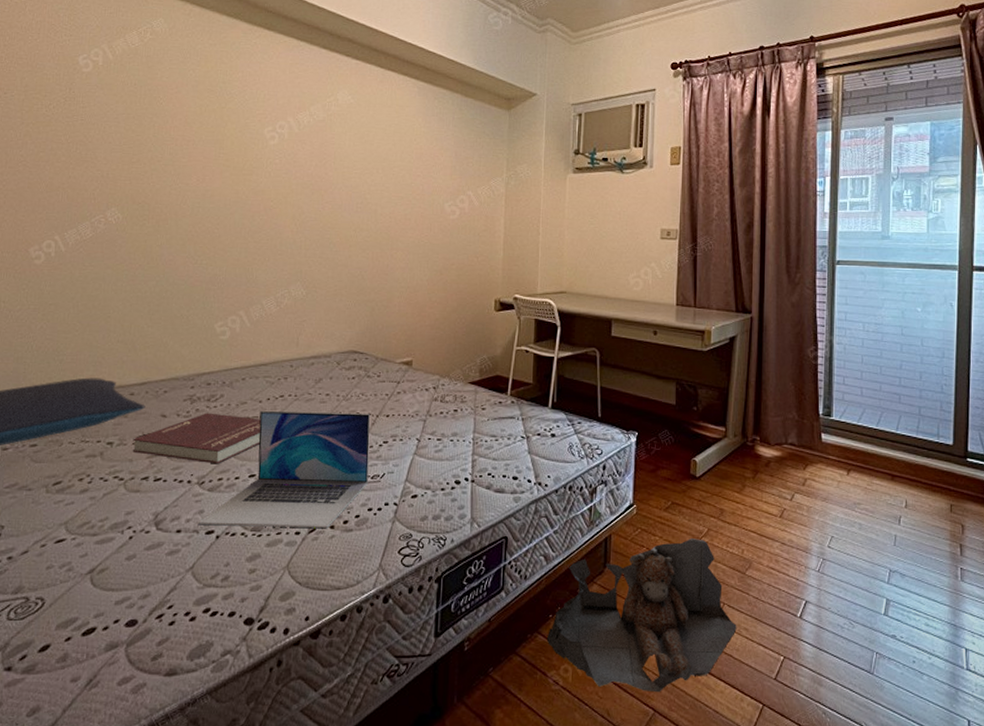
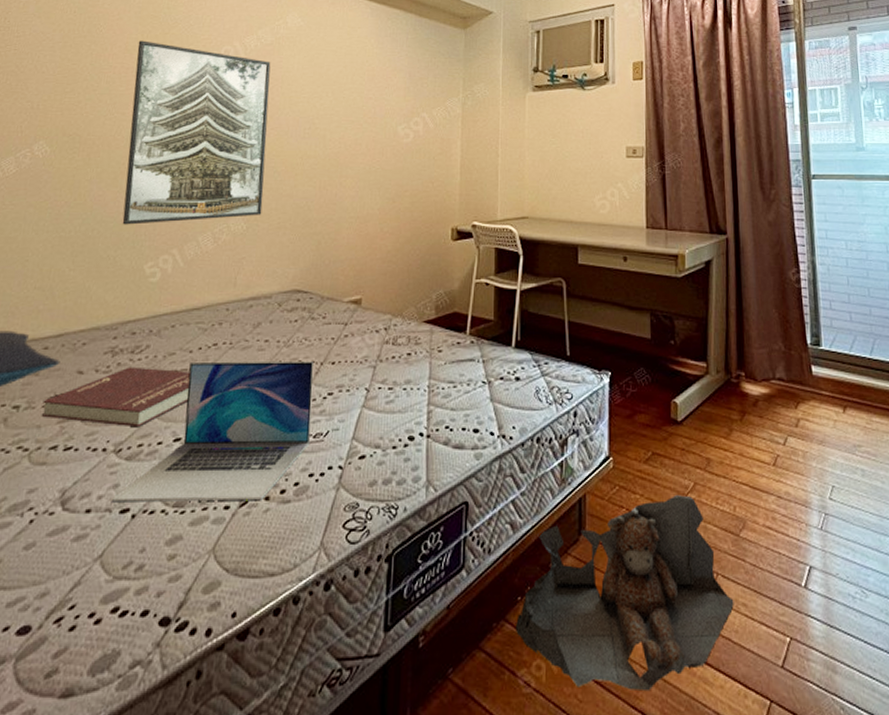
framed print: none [192,114,324,288] -> present [122,40,271,225]

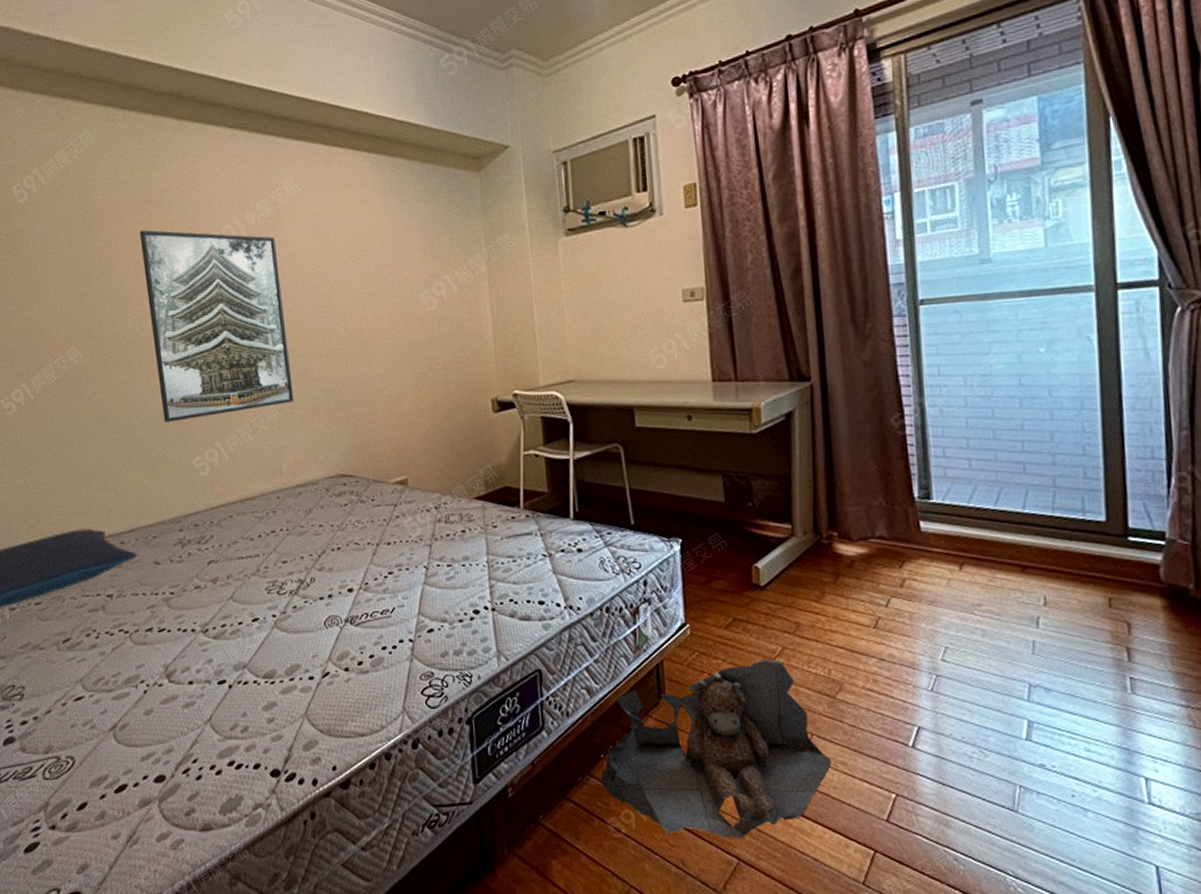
book: present [41,367,190,428] -> none [131,555,258,610]
laptop: present [111,361,314,503] -> none [208,543,378,675]

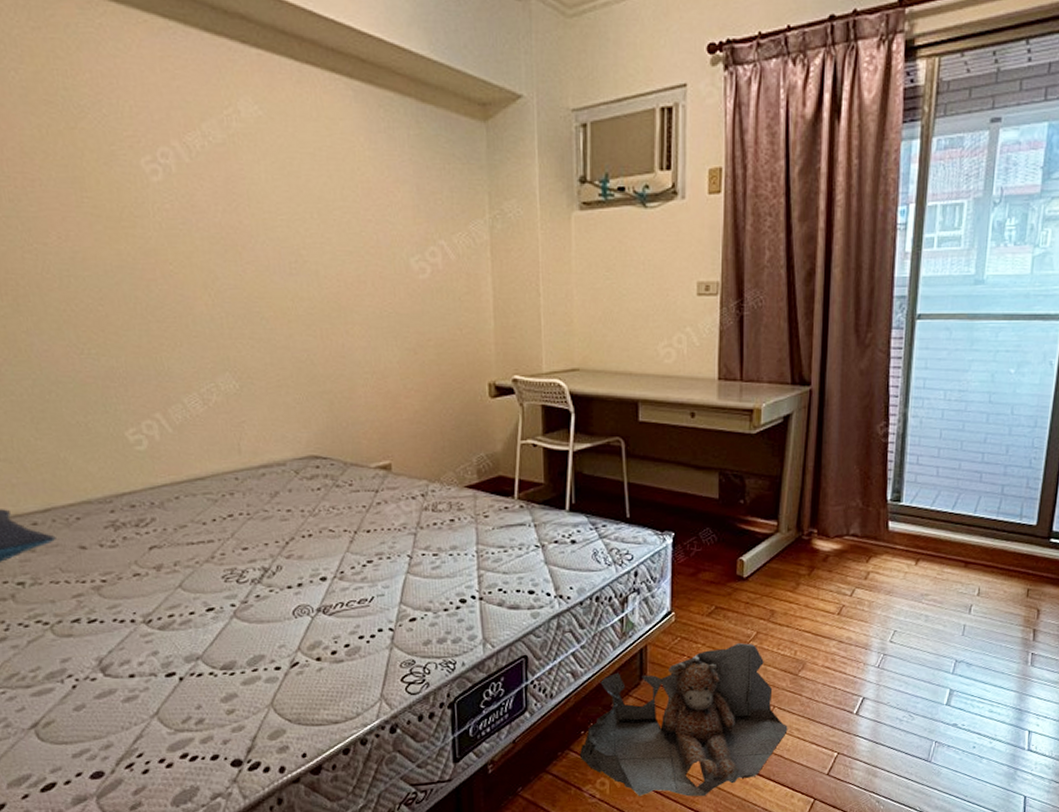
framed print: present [139,230,294,423] -> none [36,138,255,386]

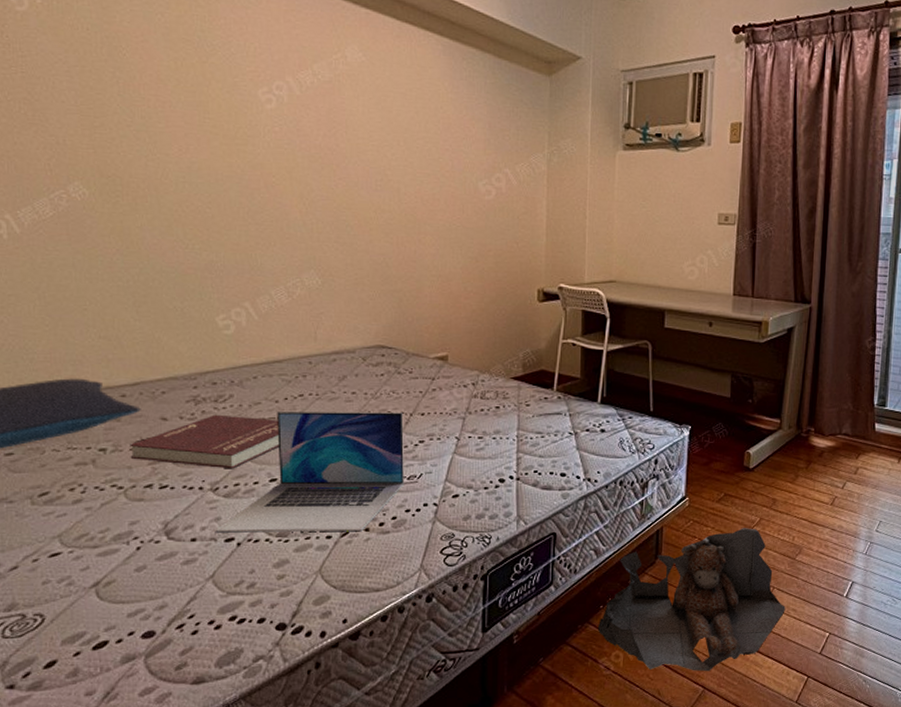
book: none [49,540,212,600] -> present [130,414,279,469]
laptop: none [153,530,354,668] -> present [215,411,404,533]

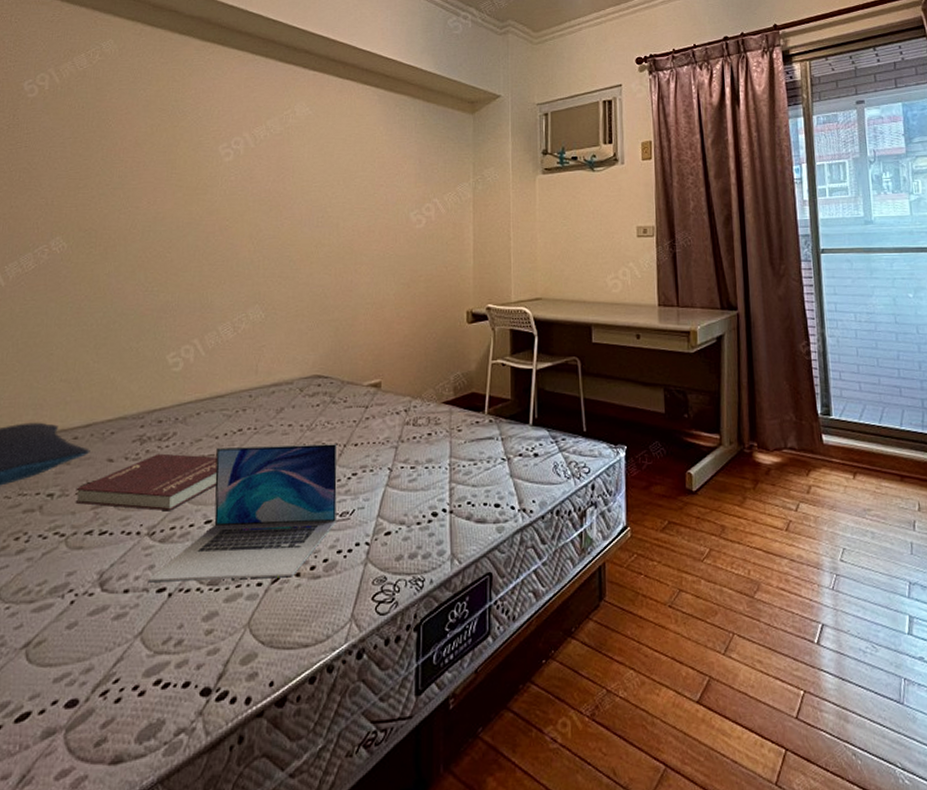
bag: present [597,528,786,672] -> none [540,561,750,744]

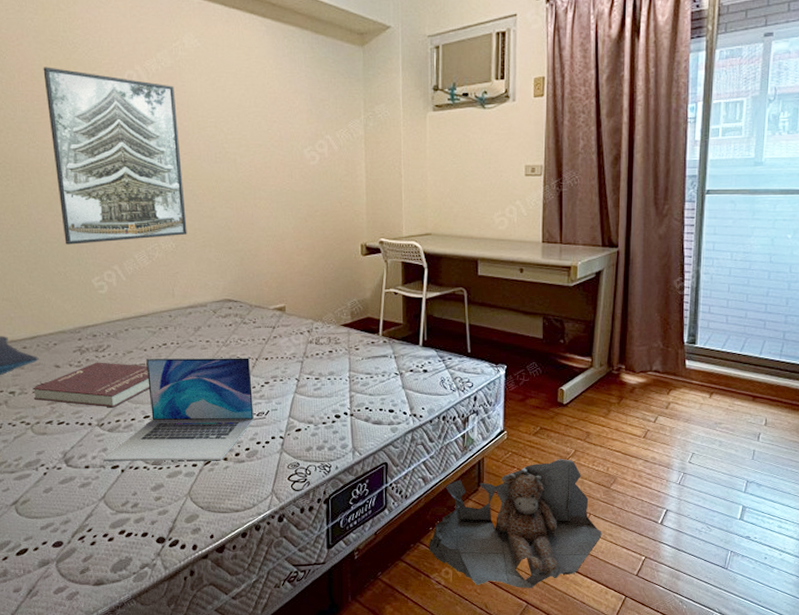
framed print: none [142,134,281,317] -> present [43,67,187,245]
bag: none [540,561,750,744] -> present [428,459,602,589]

